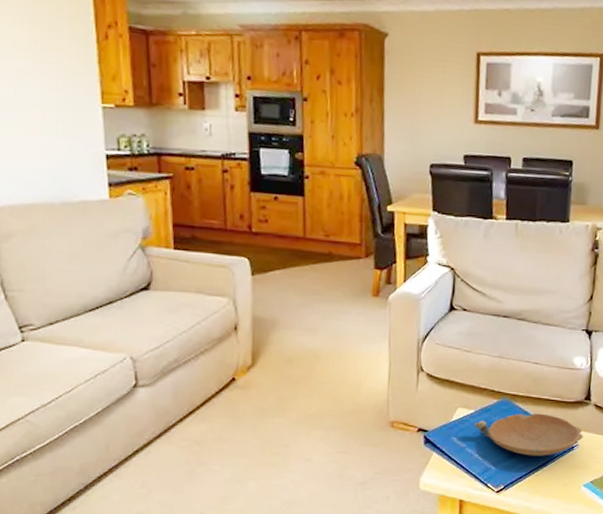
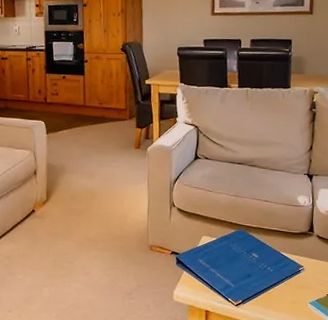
bowl: present [474,413,583,456] -> none [216,242,308,277]

